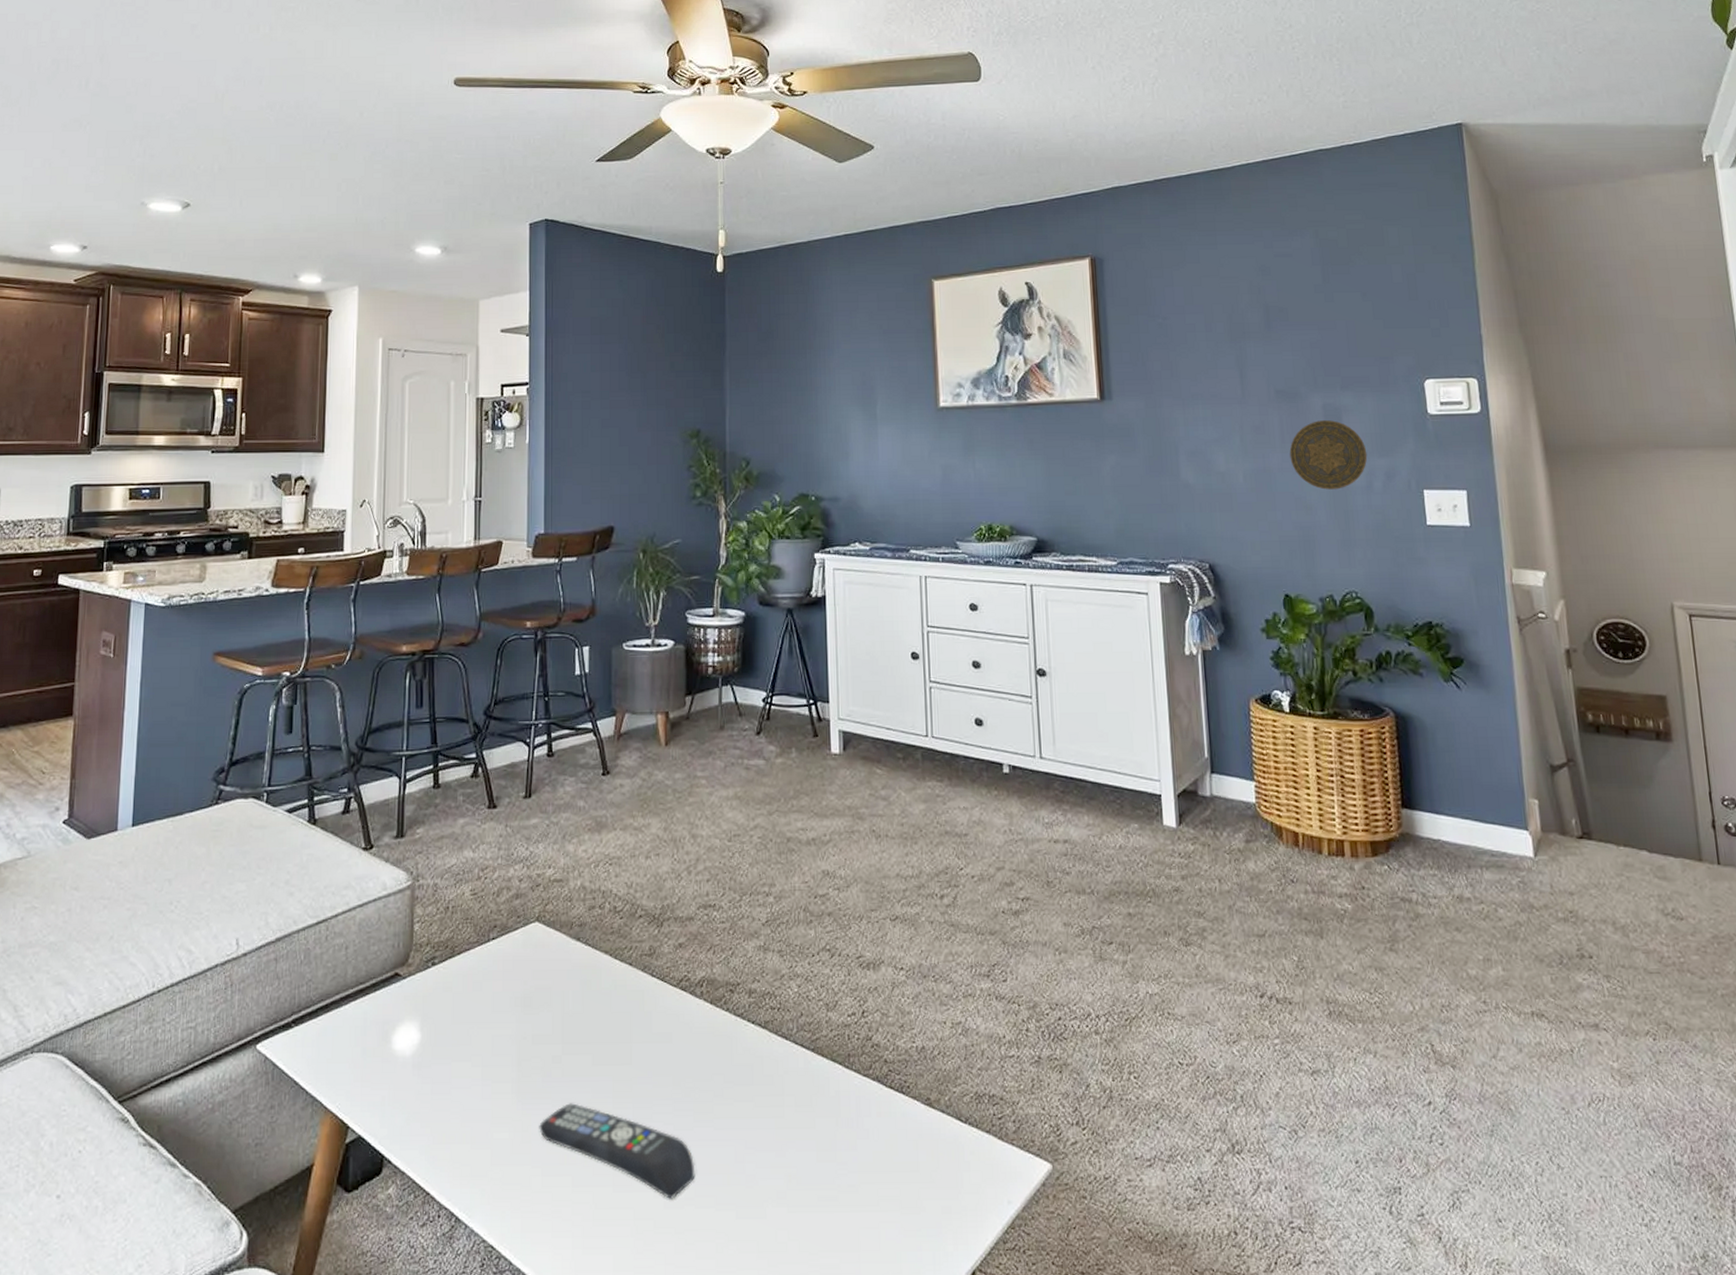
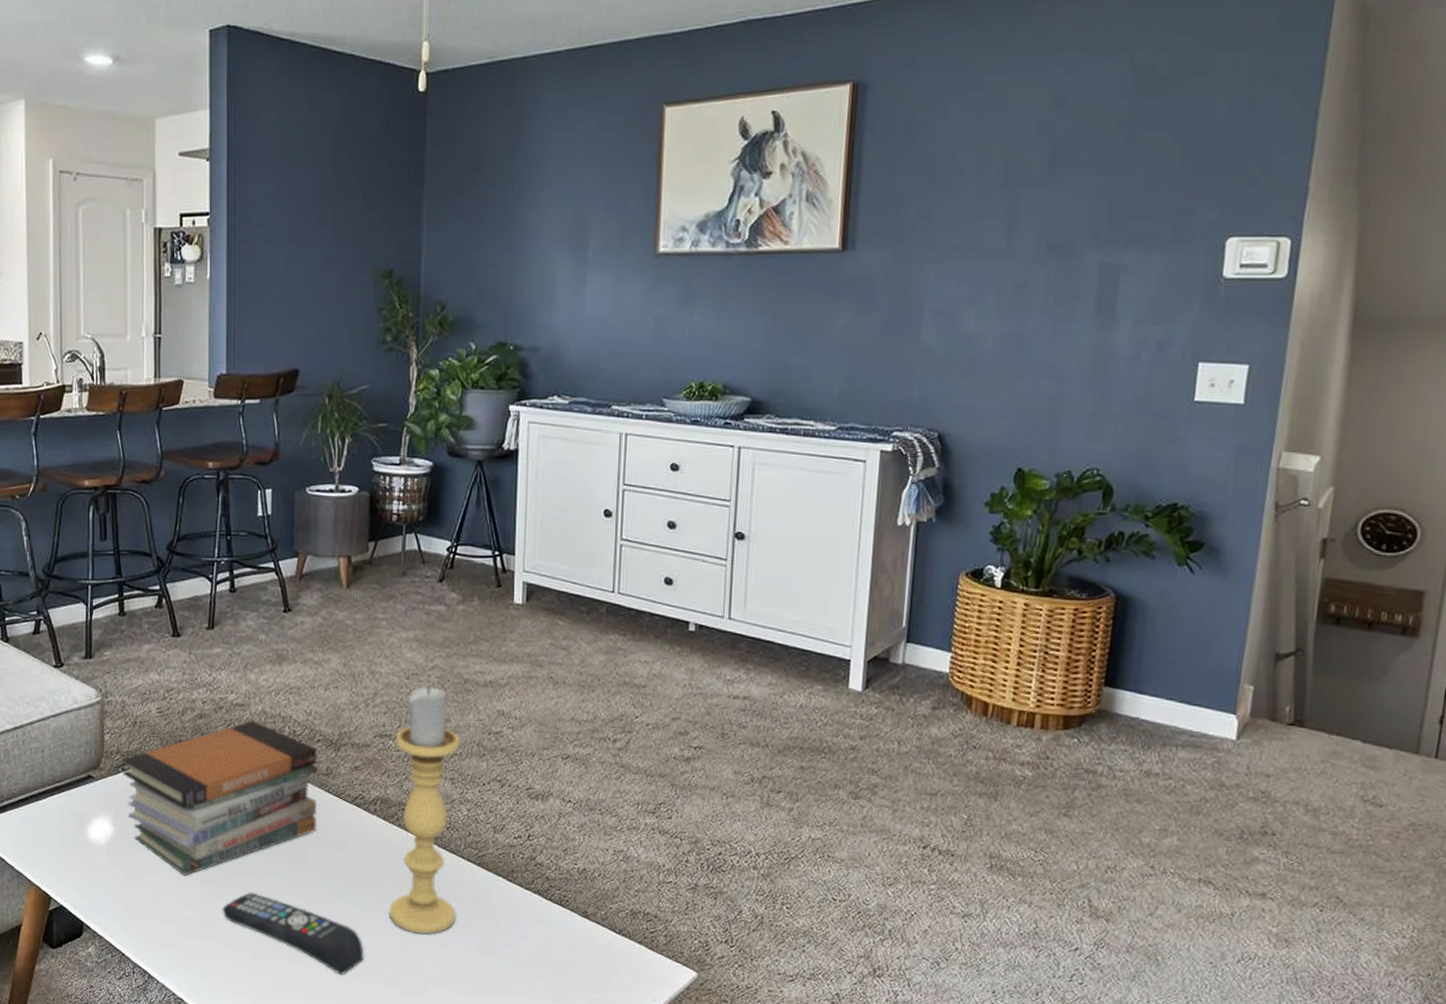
book stack: none [433,898,641,1088] -> present [123,721,319,876]
candle holder: none [720,847,791,1141] -> present [390,685,460,935]
decorative plate: present [1289,420,1368,490] -> none [1050,281,1142,359]

